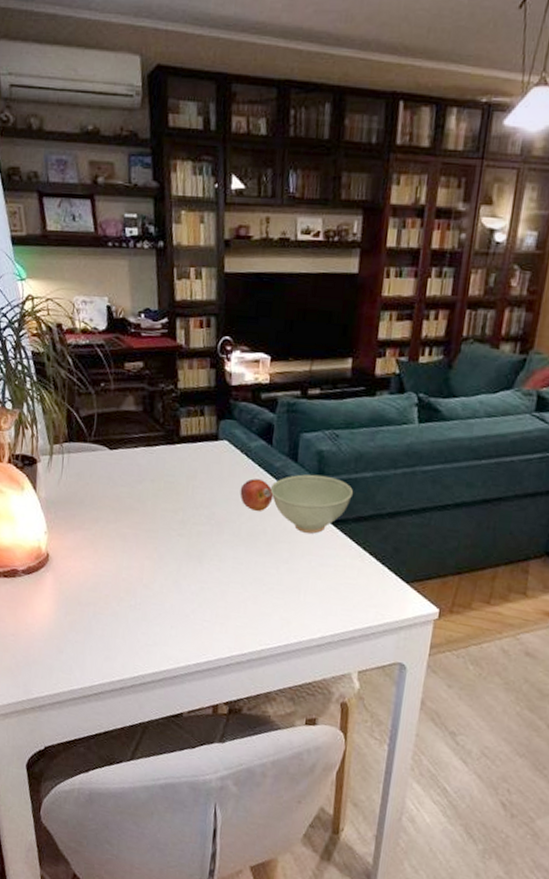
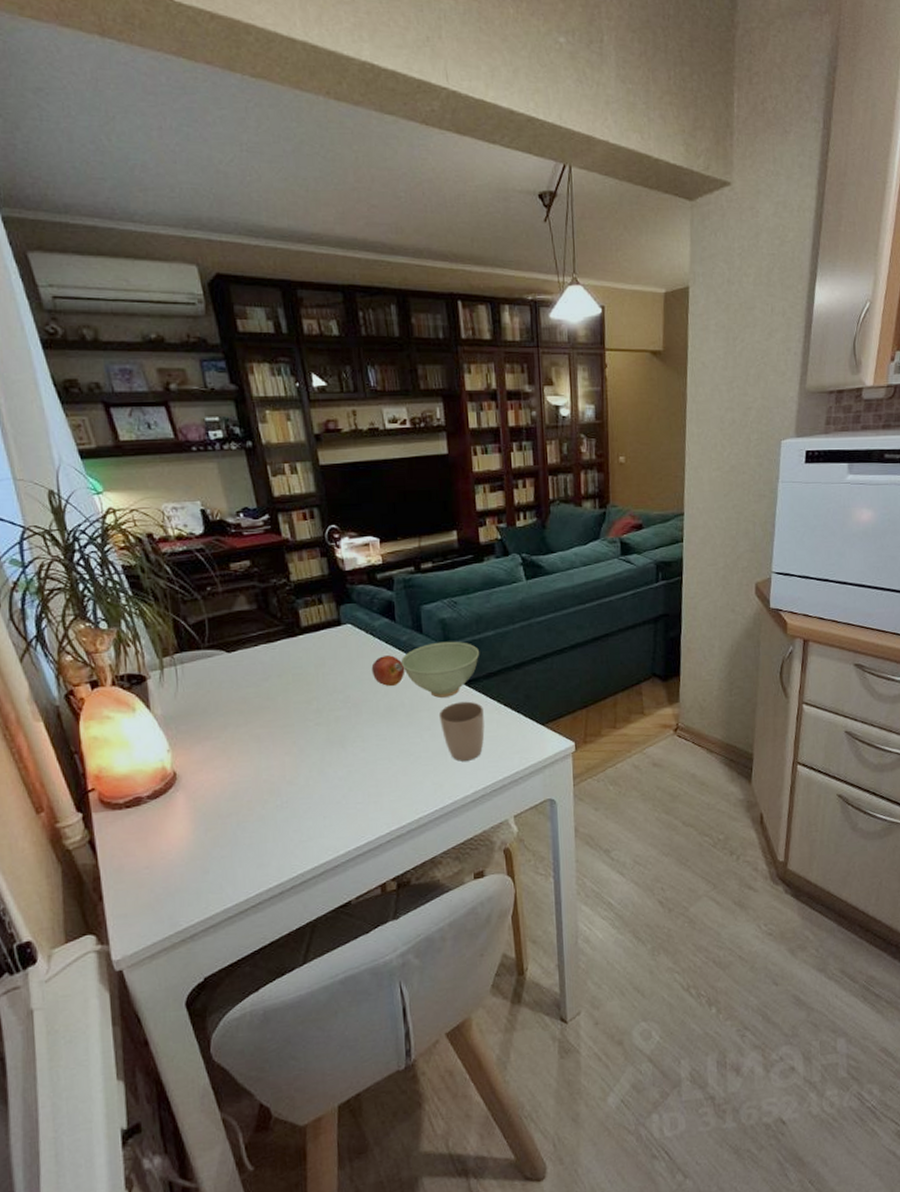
cup: none [299,540,347,604] -> present [438,701,485,761]

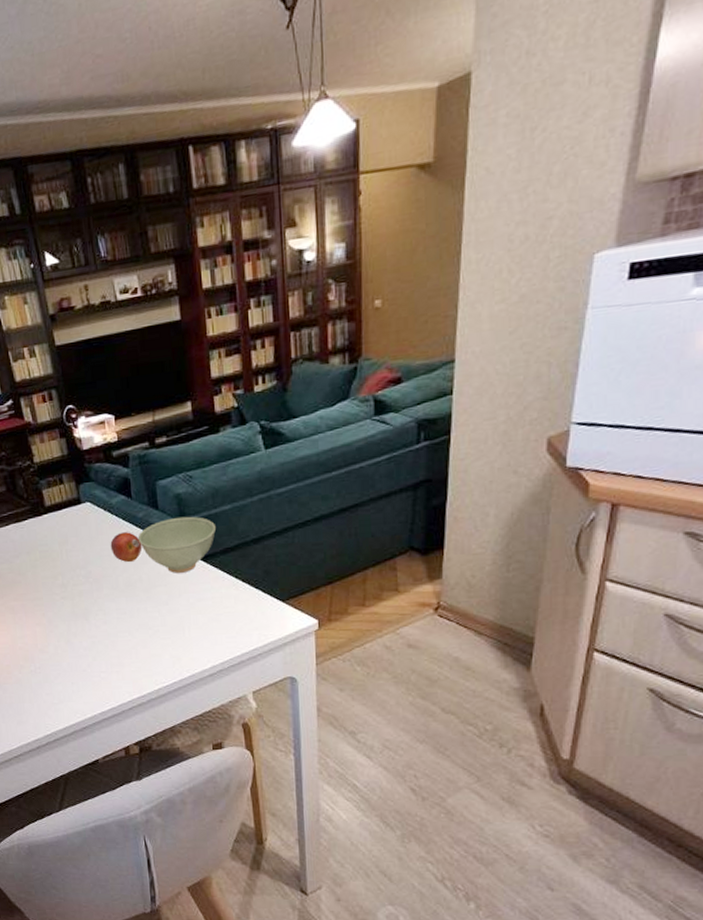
cup: present [438,701,485,761] -> none [175,576,222,636]

